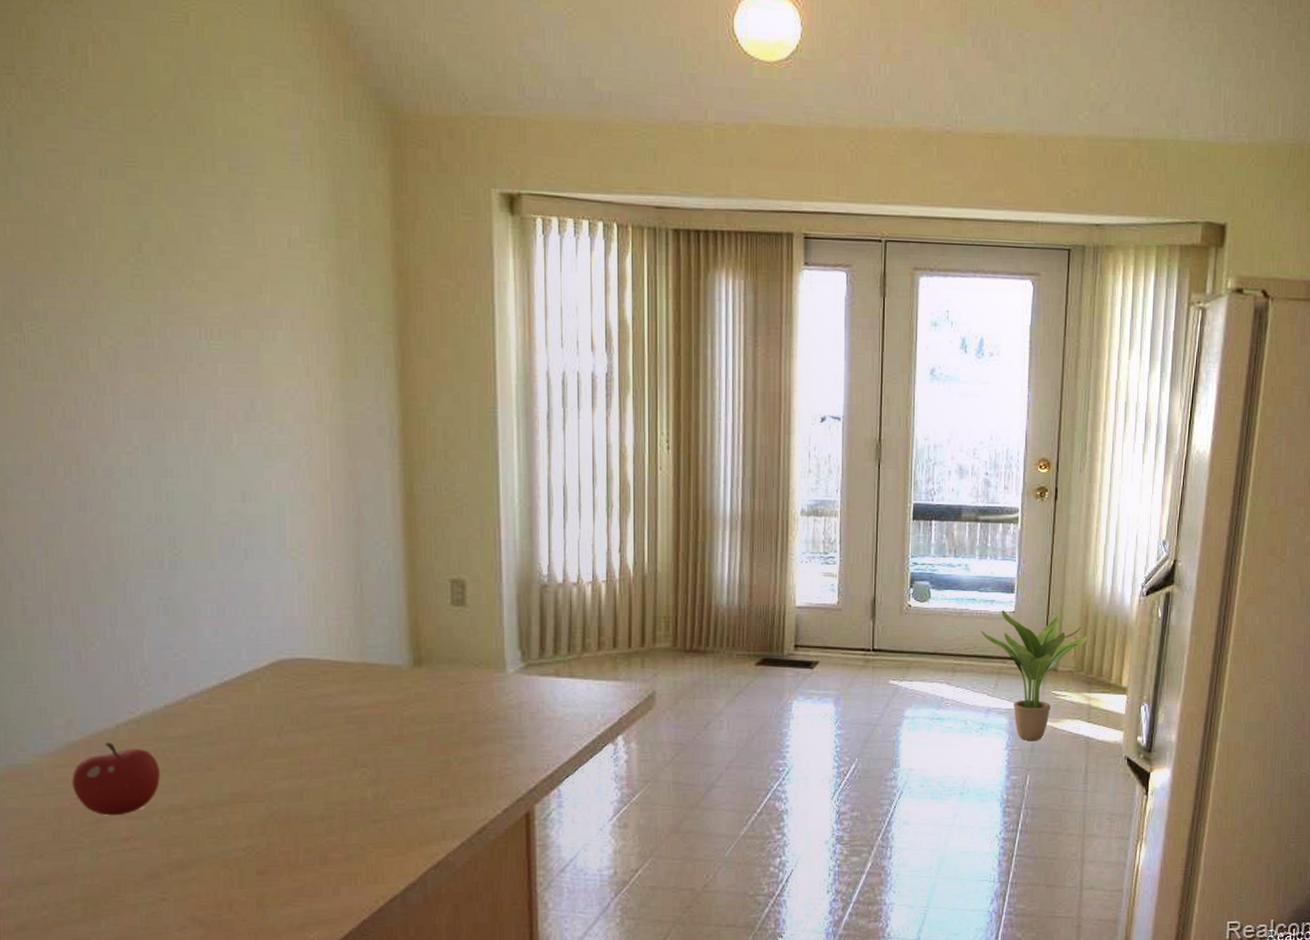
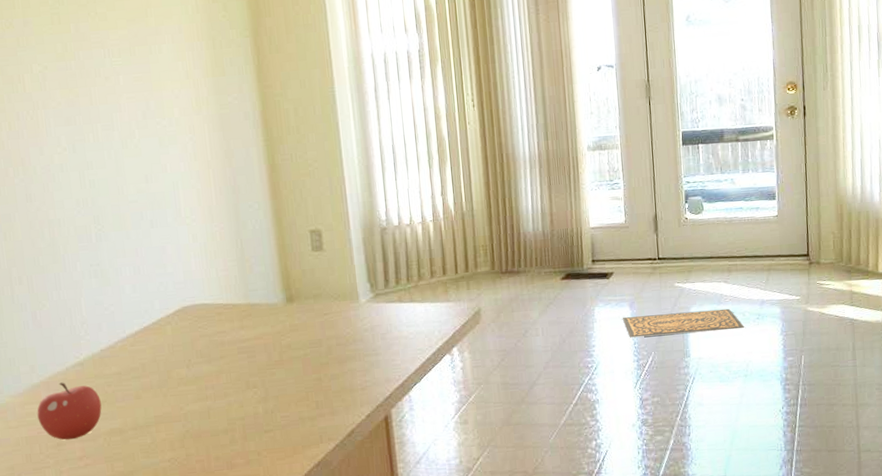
doormat: none [824,714,966,740] -> present [622,308,745,338]
potted plant: present [981,610,1088,742] -> none [749,215,844,326]

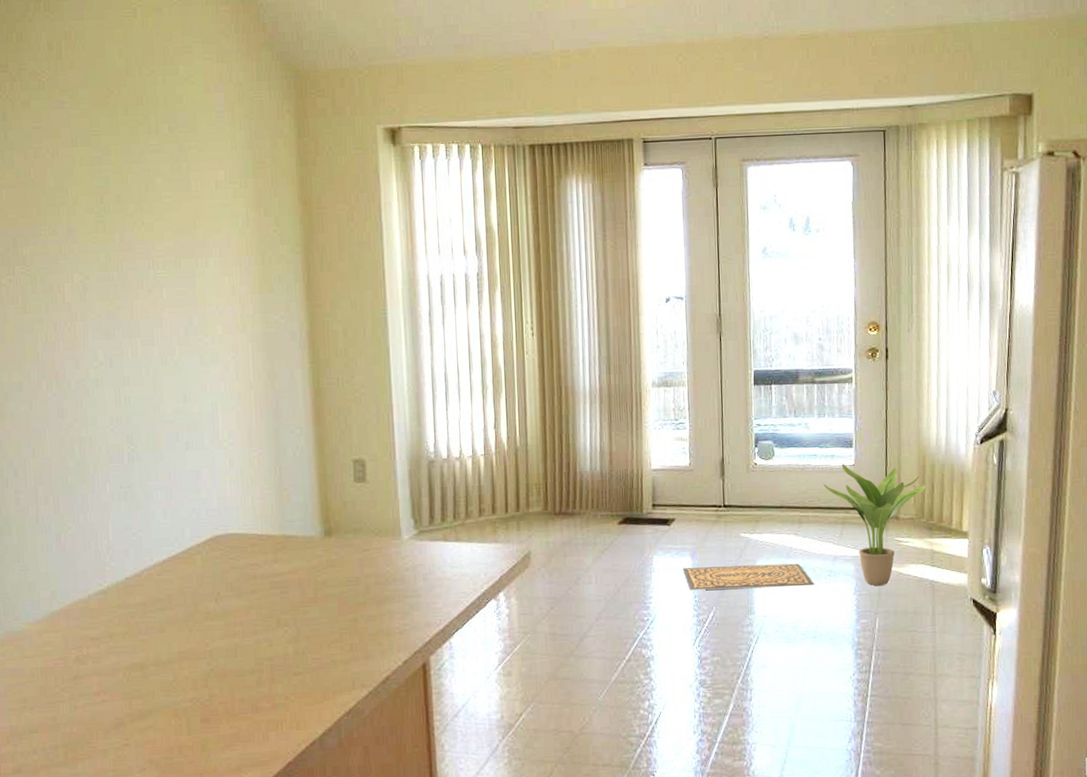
fruit: present [37,382,102,441] -> none [55,611,123,674]
potted plant: none [749,215,844,326] -> present [823,464,926,586]

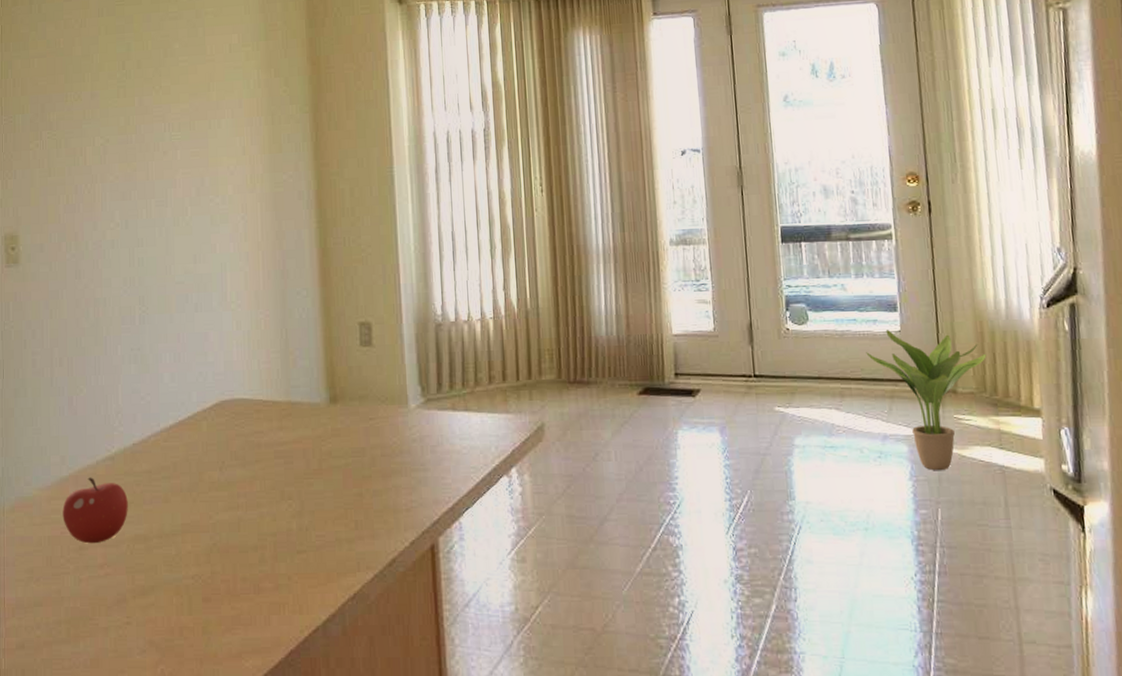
fruit: none [55,611,123,674] -> present [62,477,128,544]
doormat: present [682,563,815,590] -> none [710,442,864,471]

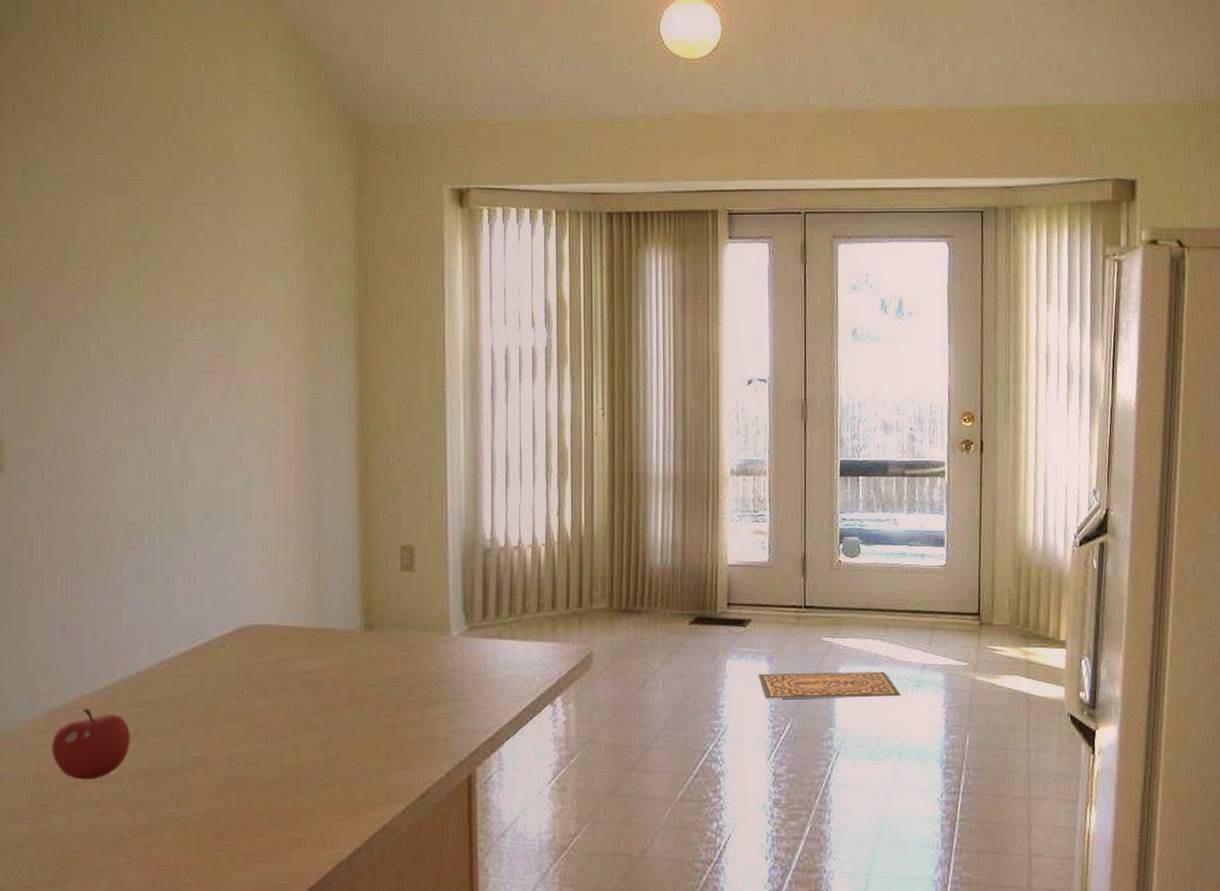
doormat: none [710,442,864,471] -> present [758,671,902,699]
potted plant: present [866,330,987,471] -> none [912,564,1022,699]

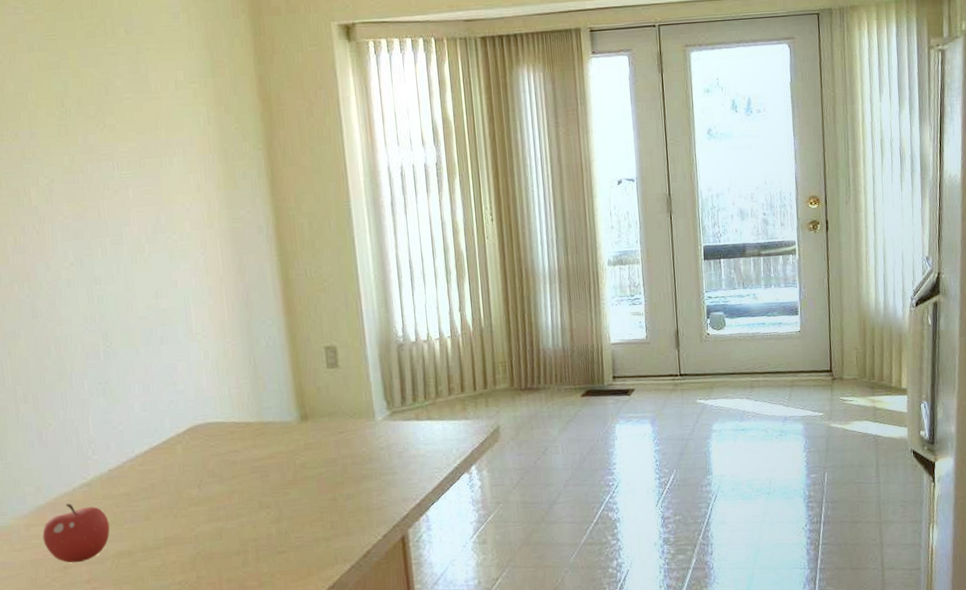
doormat: present [758,671,902,699] -> none [643,425,768,455]

